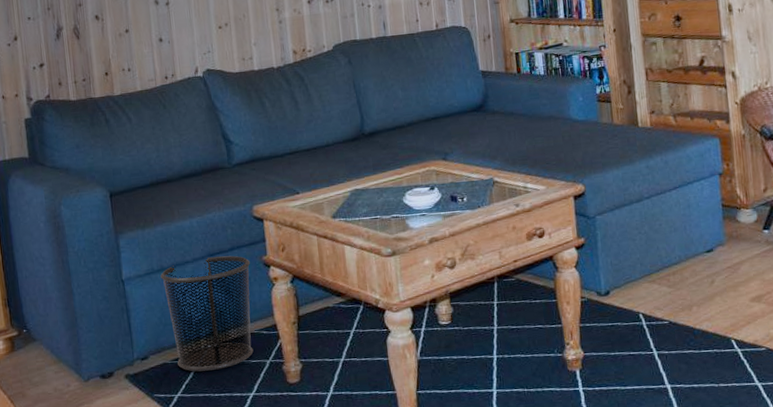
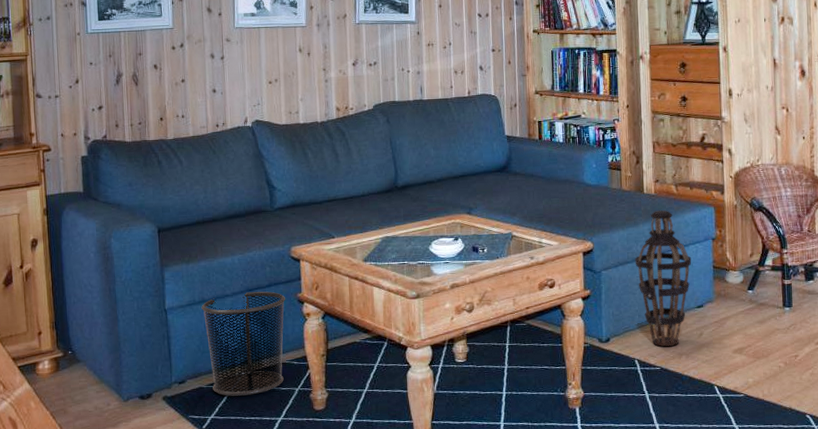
lantern: none [632,144,698,298] -> present [635,210,692,347]

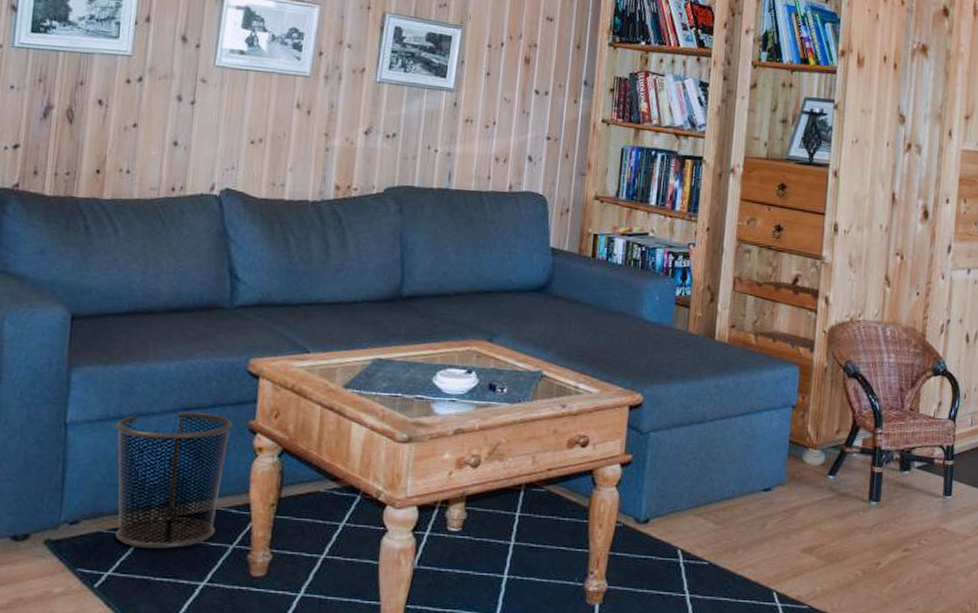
lantern: present [635,210,692,347] -> none [693,363,764,537]

